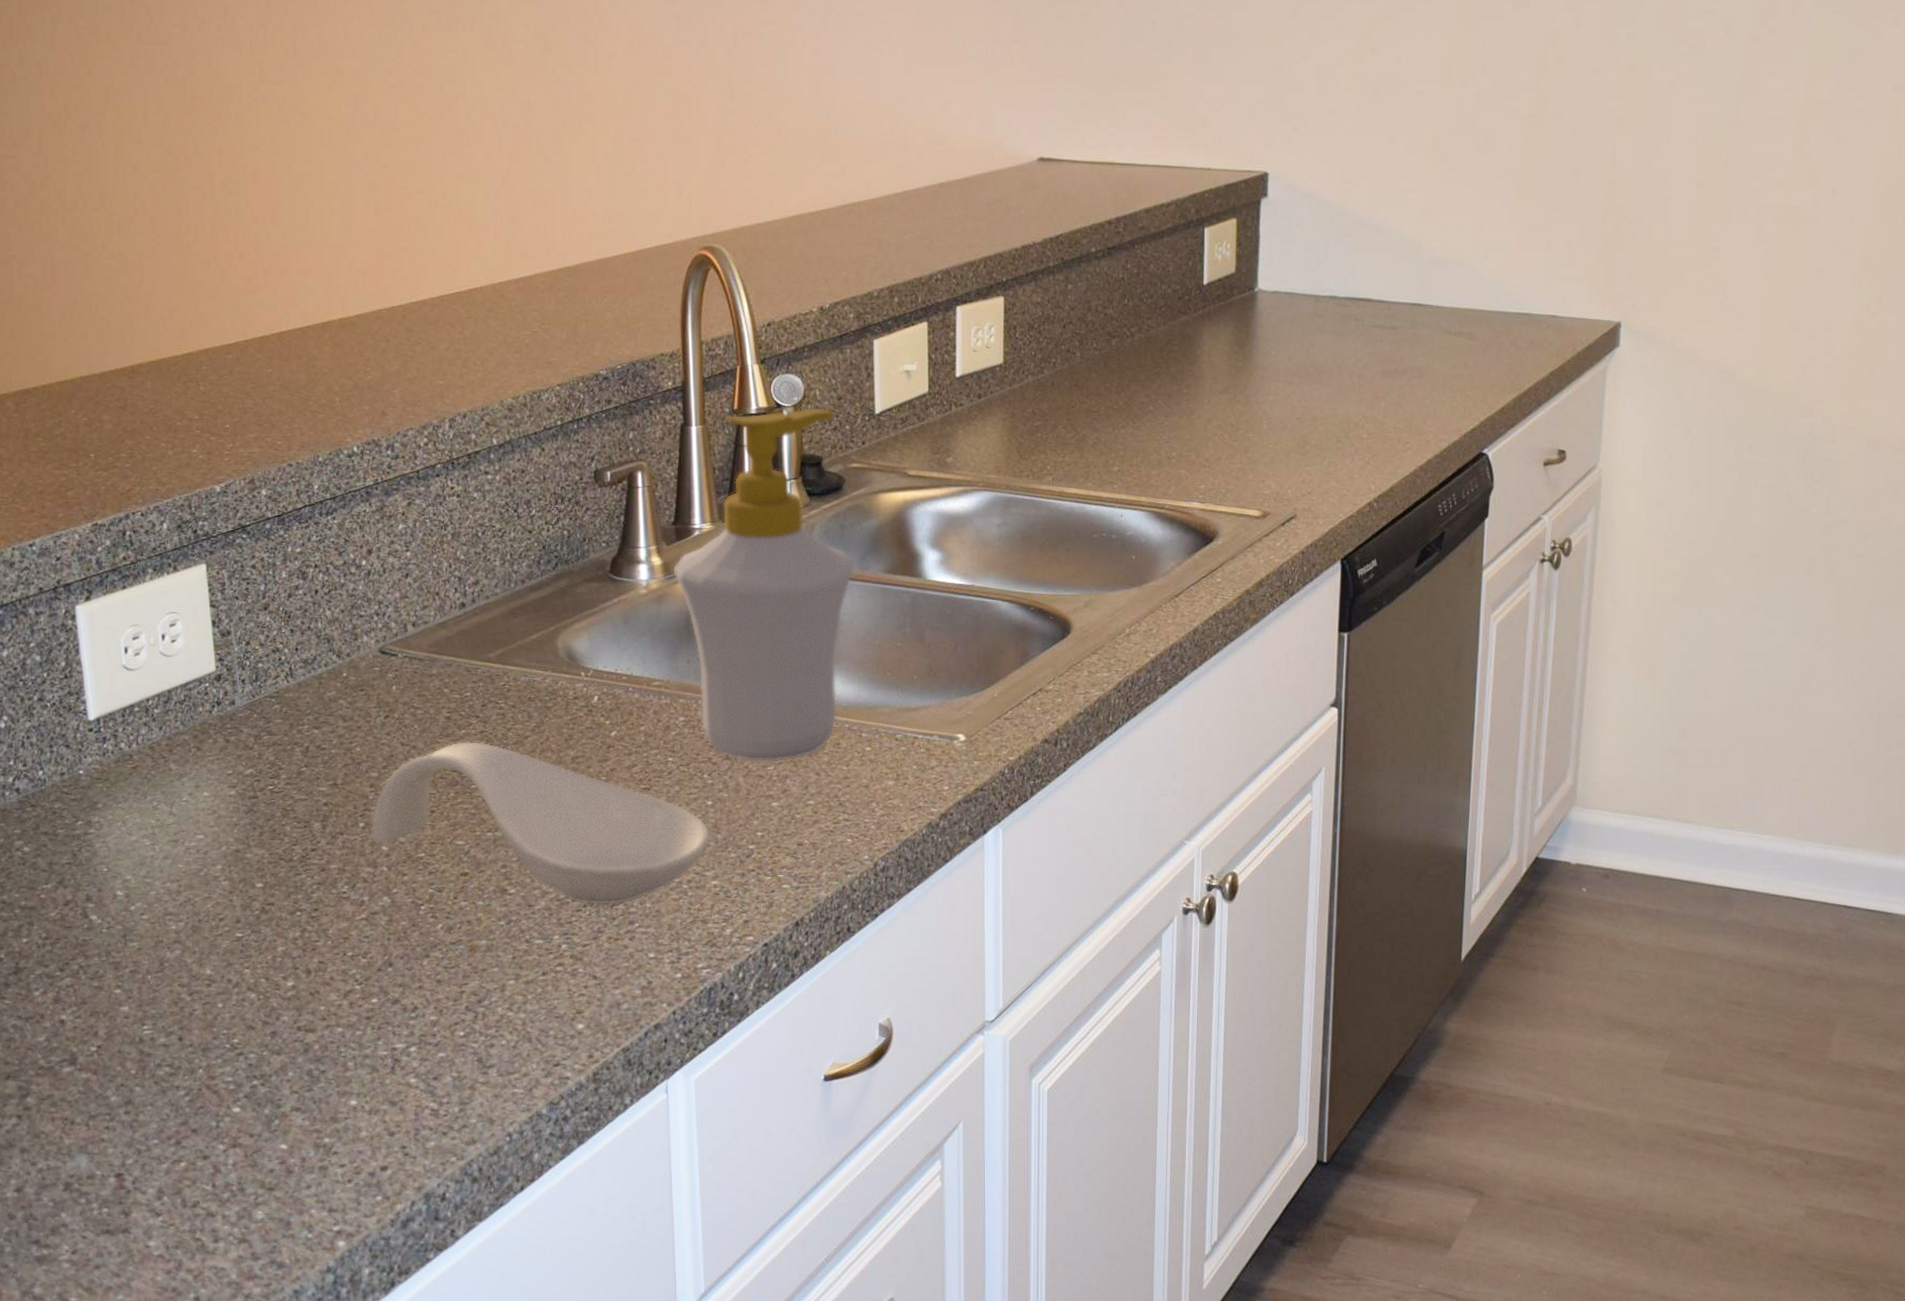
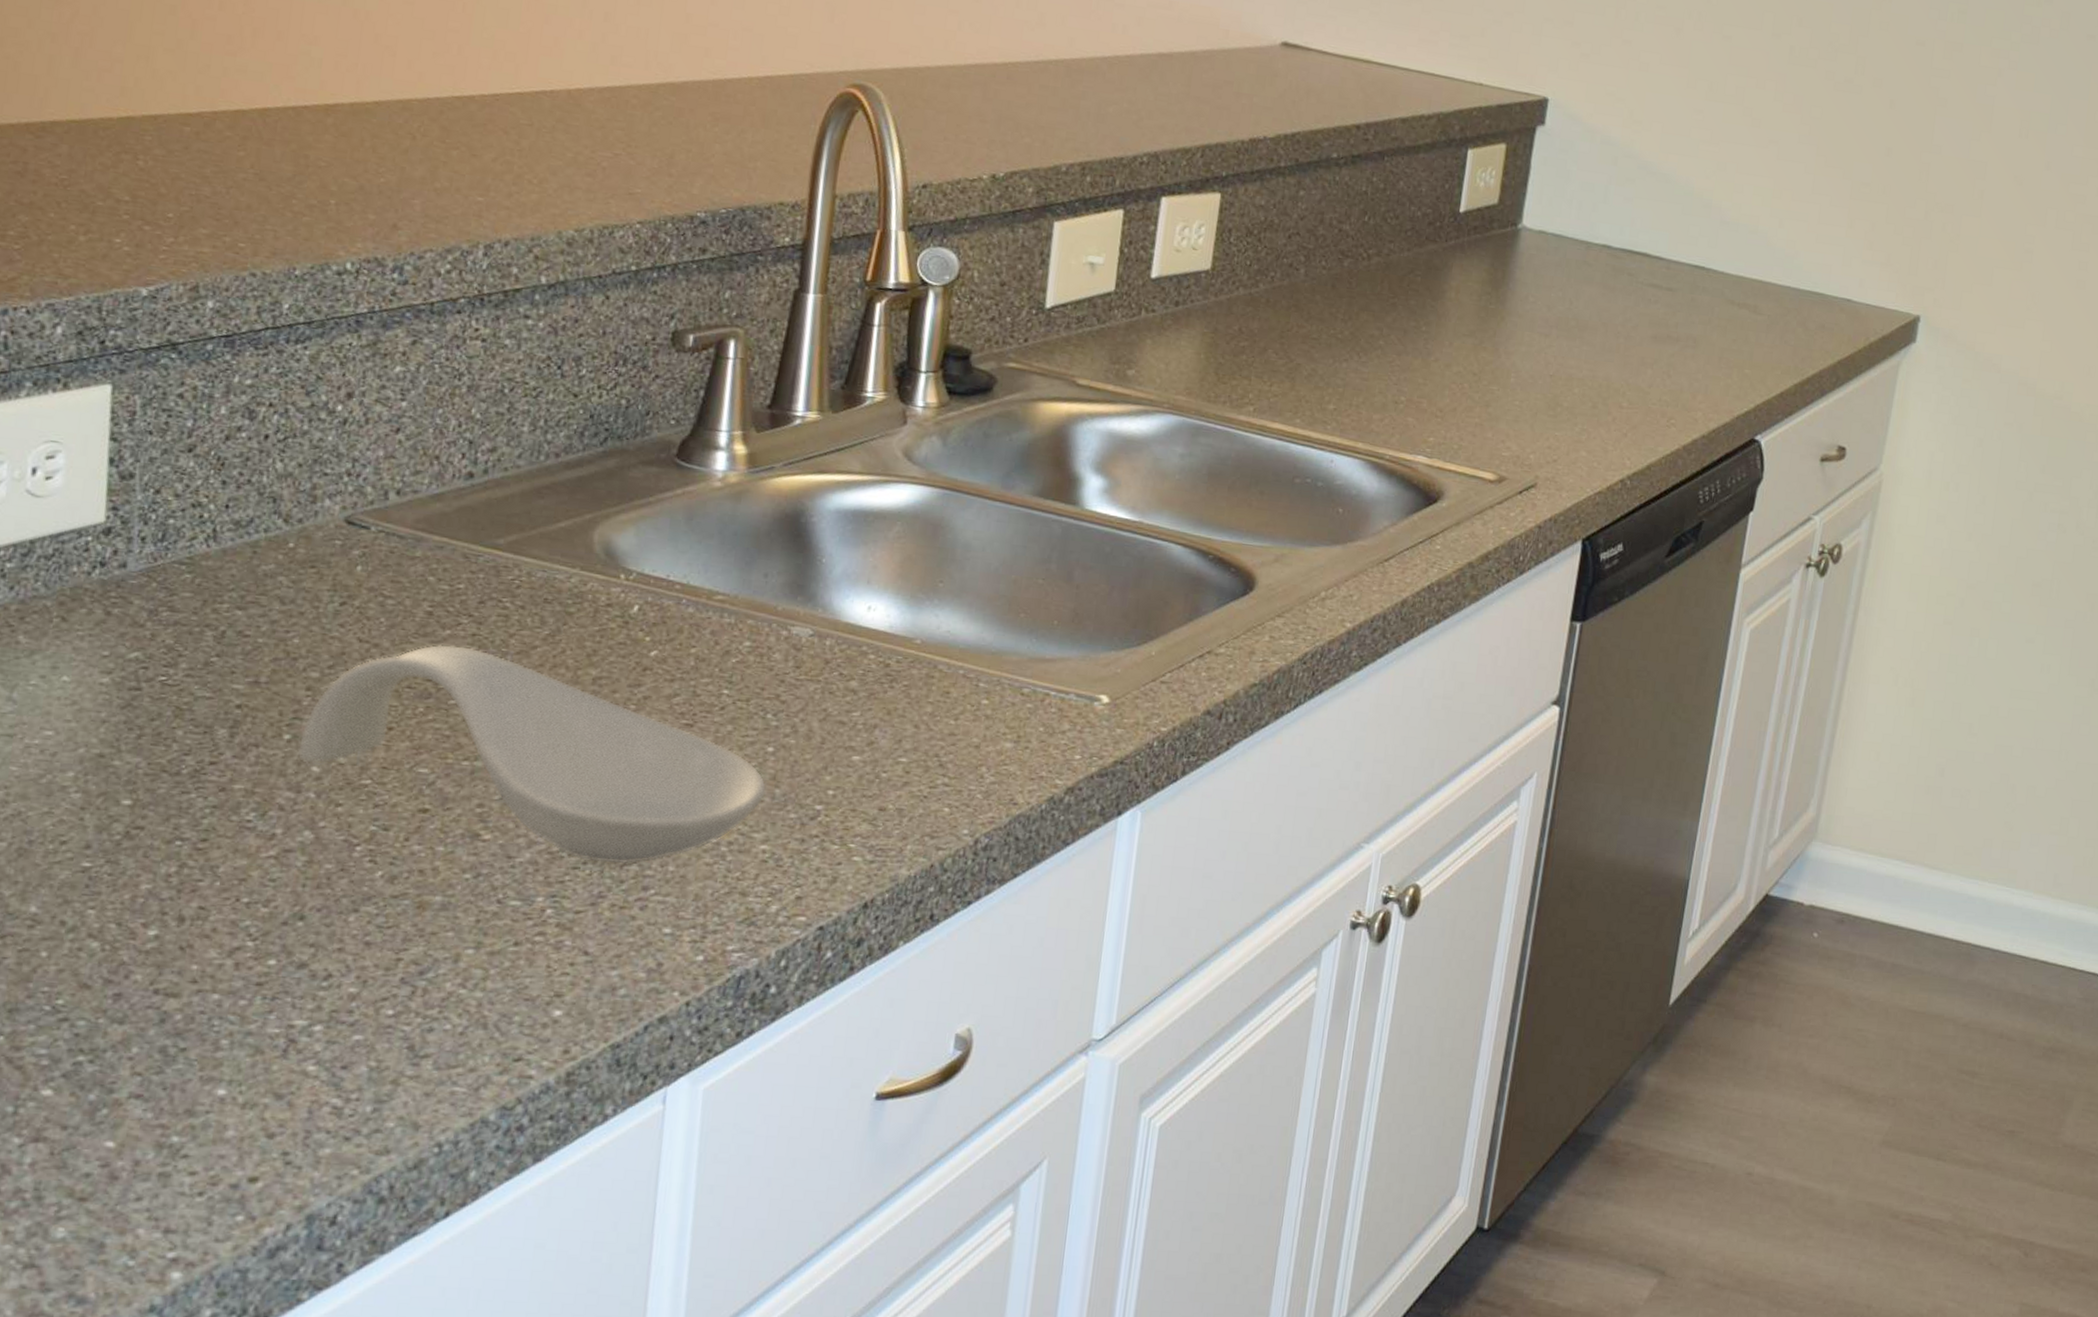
soap bottle: present [673,407,856,763] -> none [759,285,998,708]

